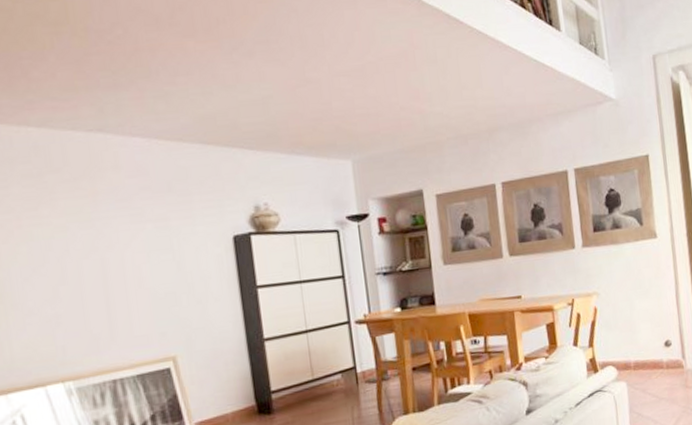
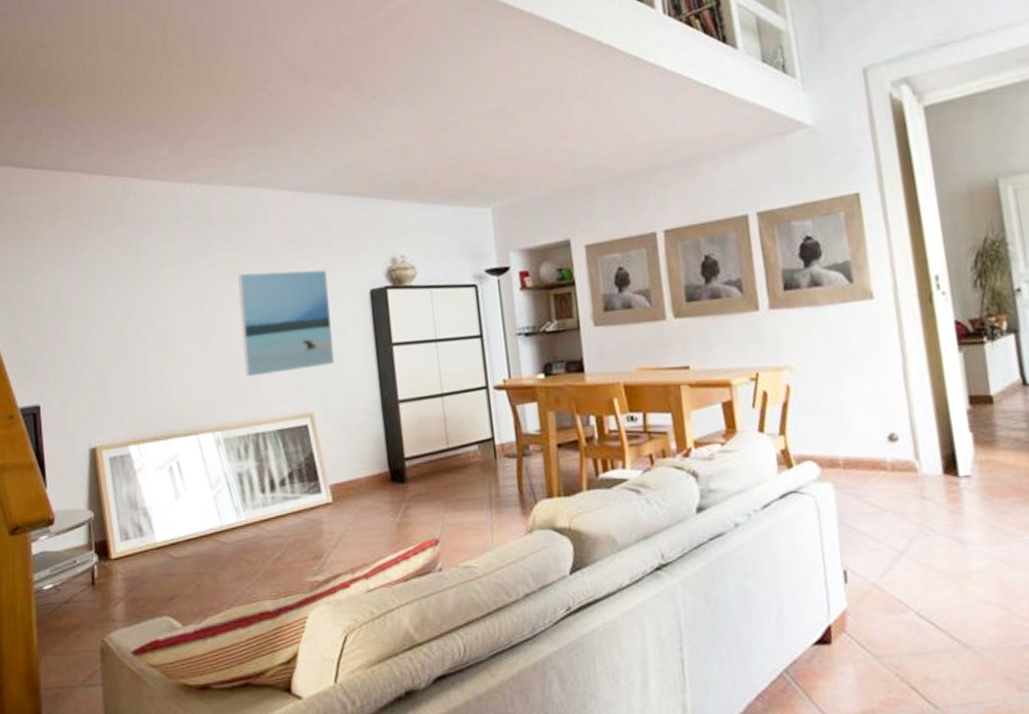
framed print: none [87,217,197,325] -> present [238,270,334,377]

